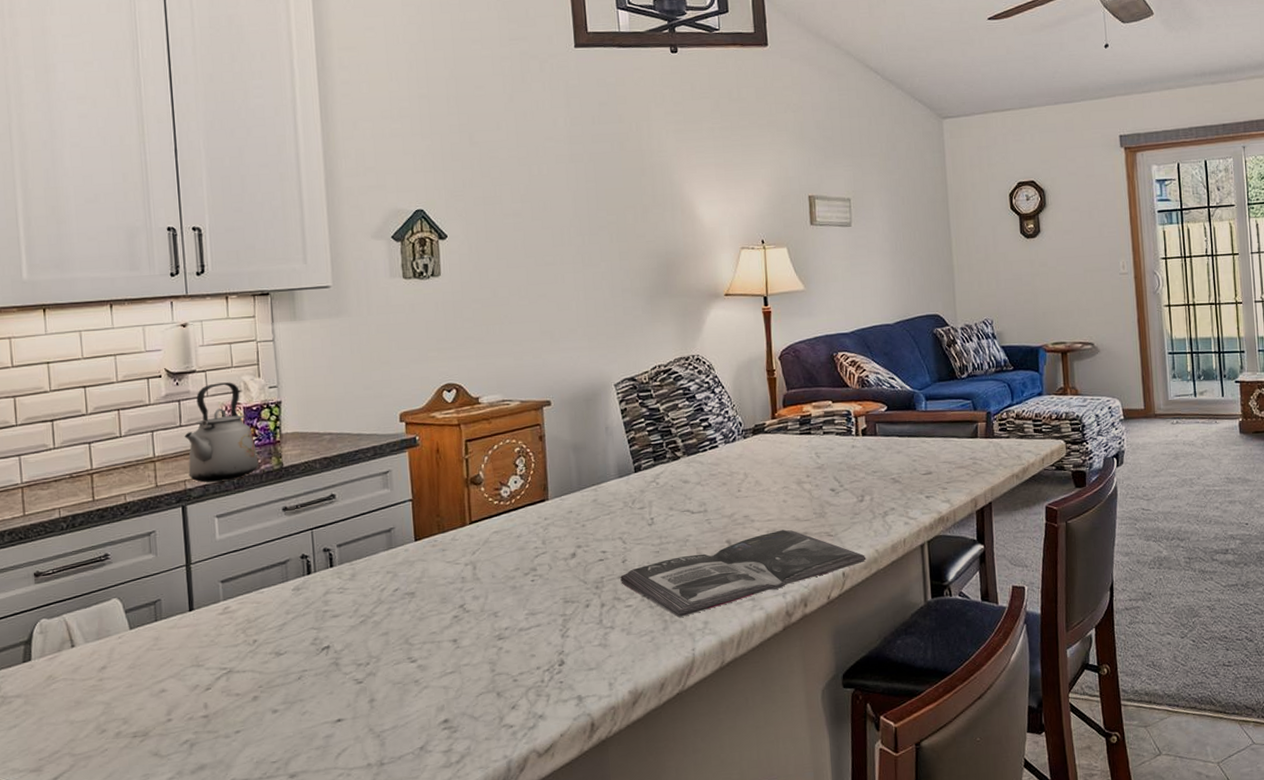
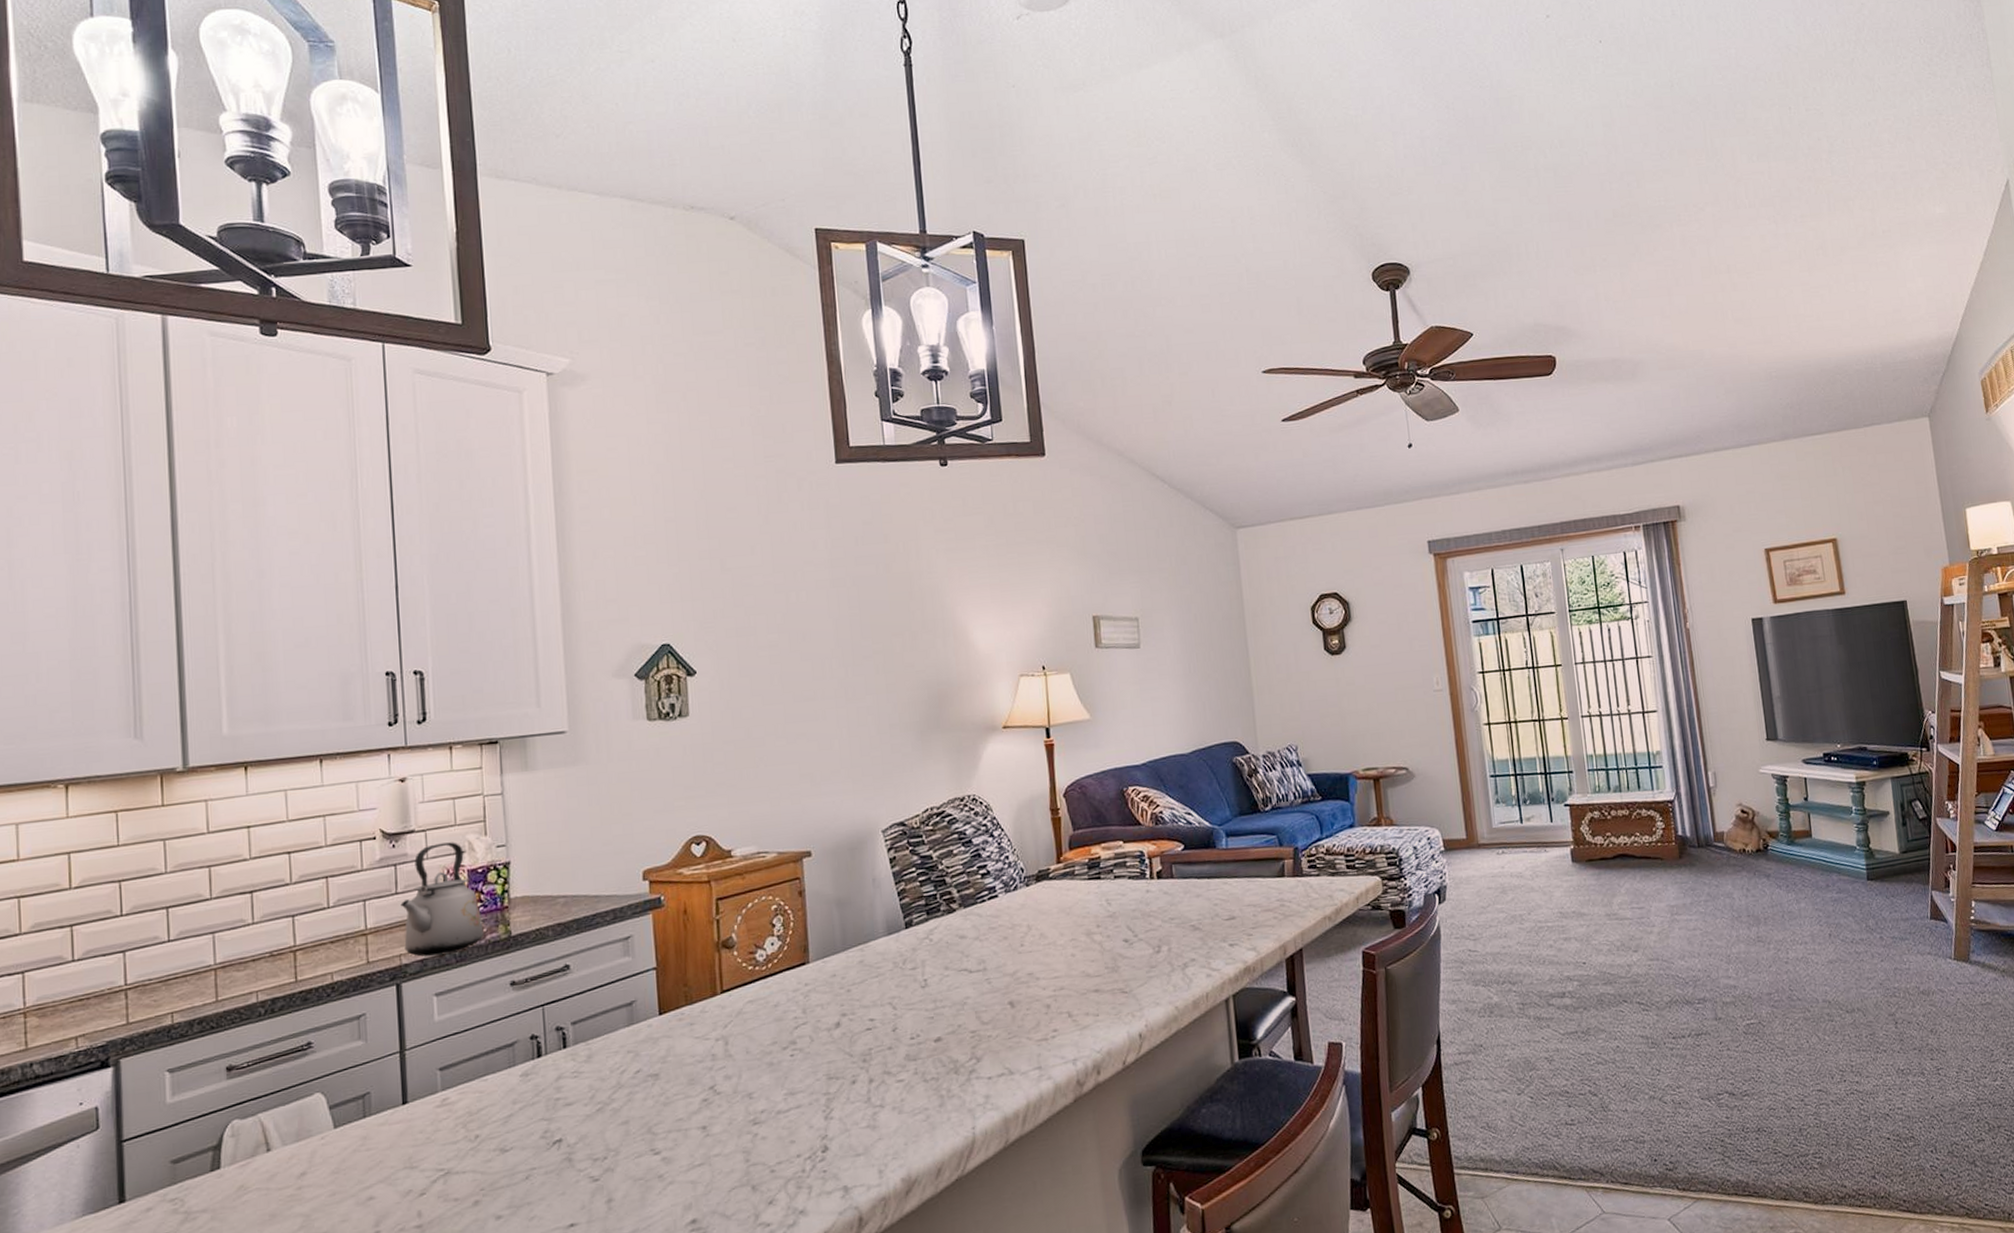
magazine: present [620,529,866,618] -> none [890,987,1165,1093]

